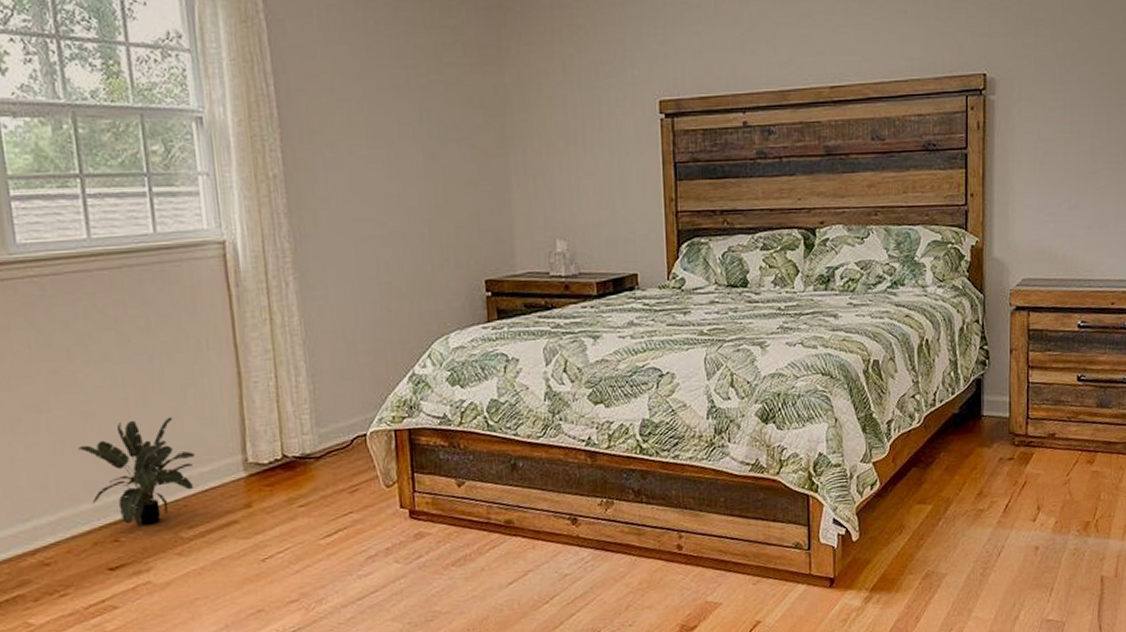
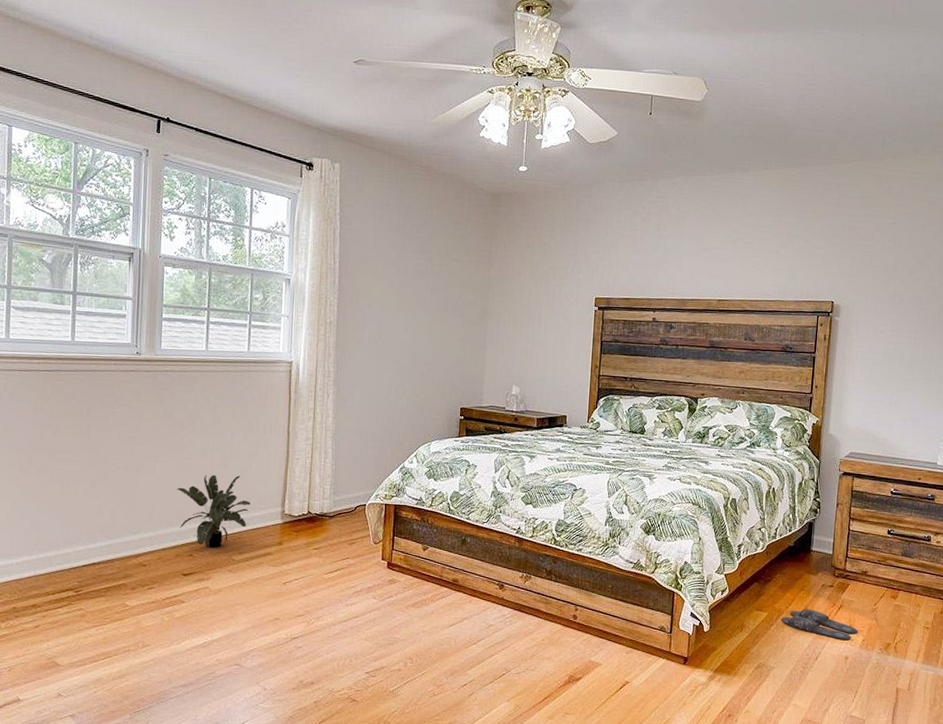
slippers: none [951,492,1049,527] -> present [781,609,858,641]

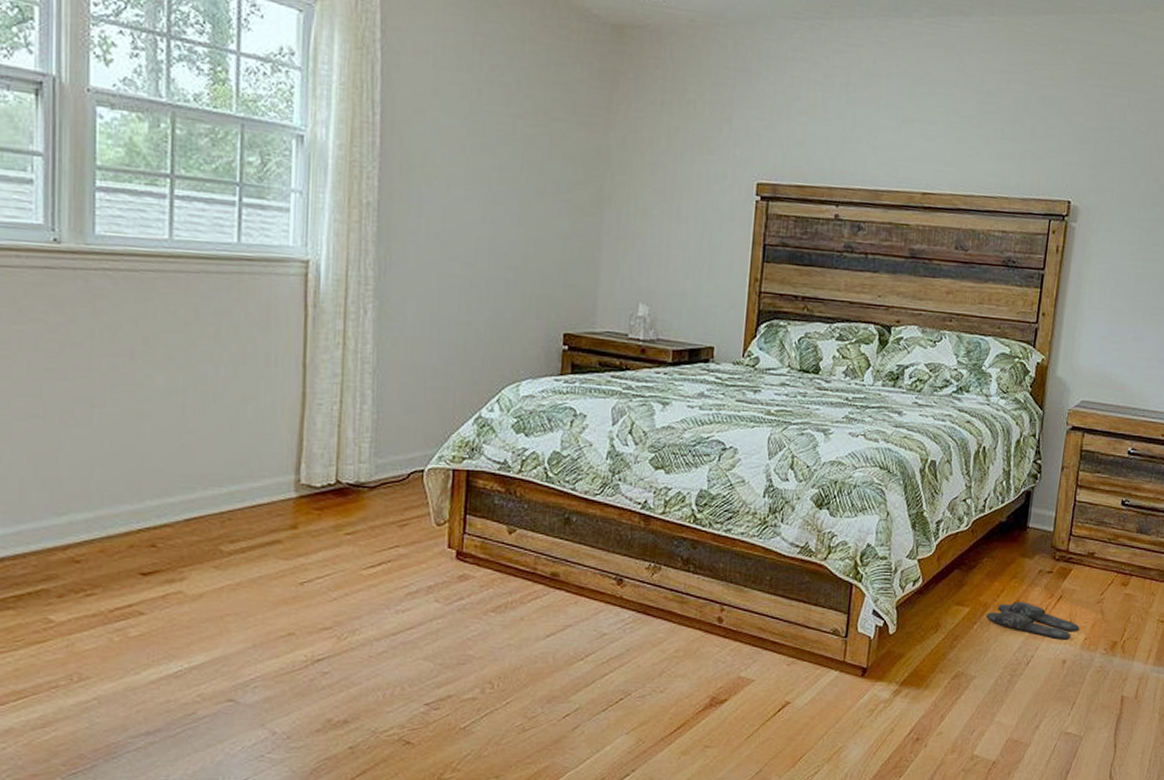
potted plant: present [177,474,251,548] -> none [128,426,247,535]

